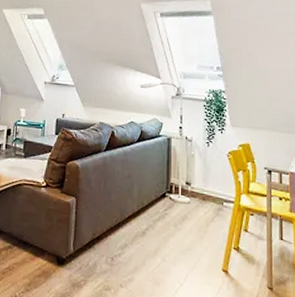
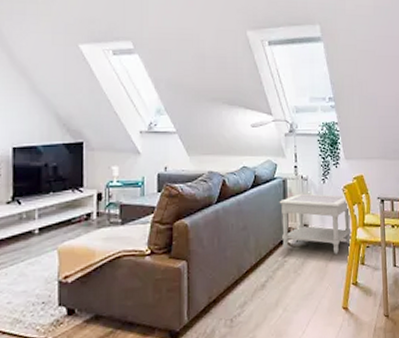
side table: none [163,152,235,216] -> present [279,193,352,254]

